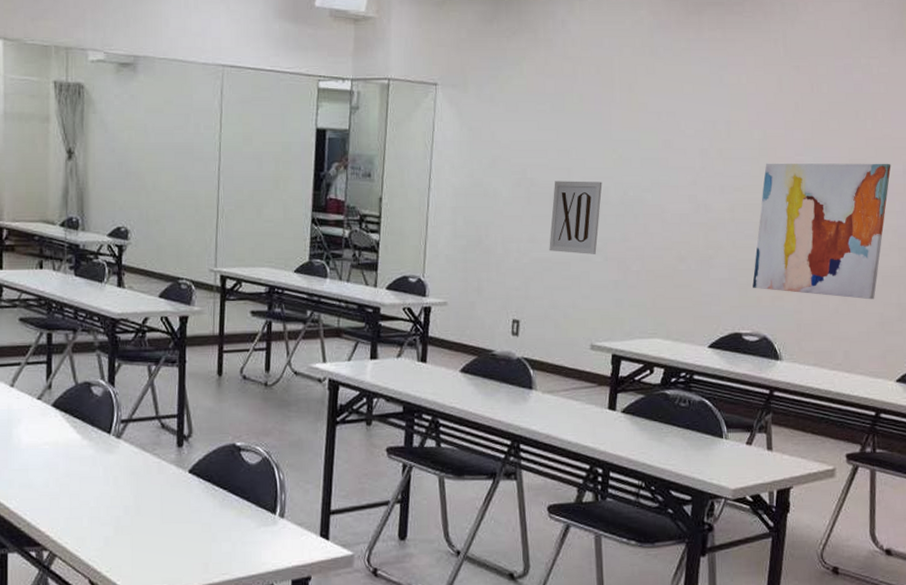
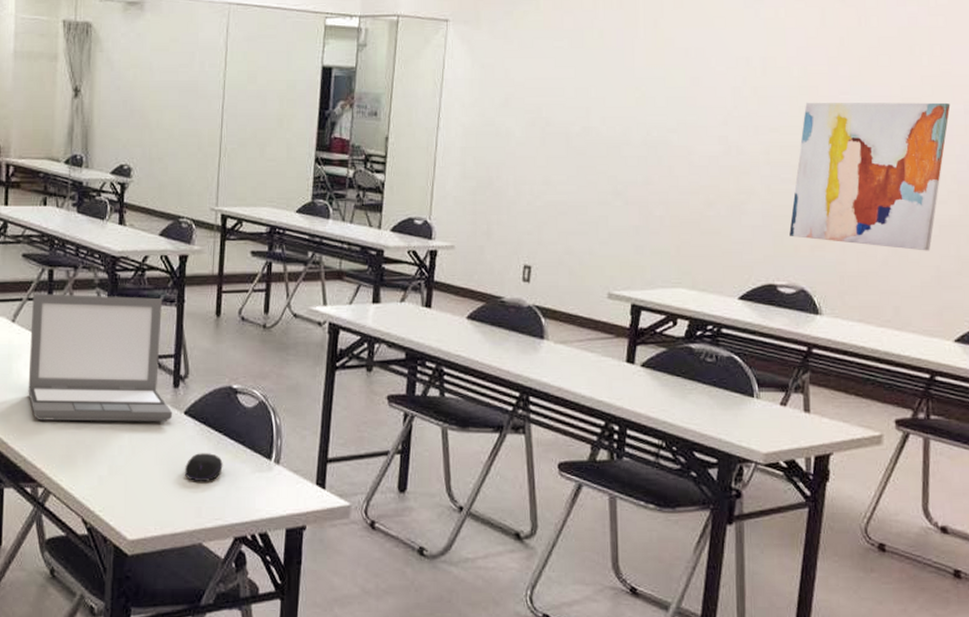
laptop: none [29,357,178,484] -> present [28,293,173,422]
computer mouse: none [191,510,229,539] -> present [185,453,223,482]
wall art: present [549,181,603,254] -> none [564,120,624,198]

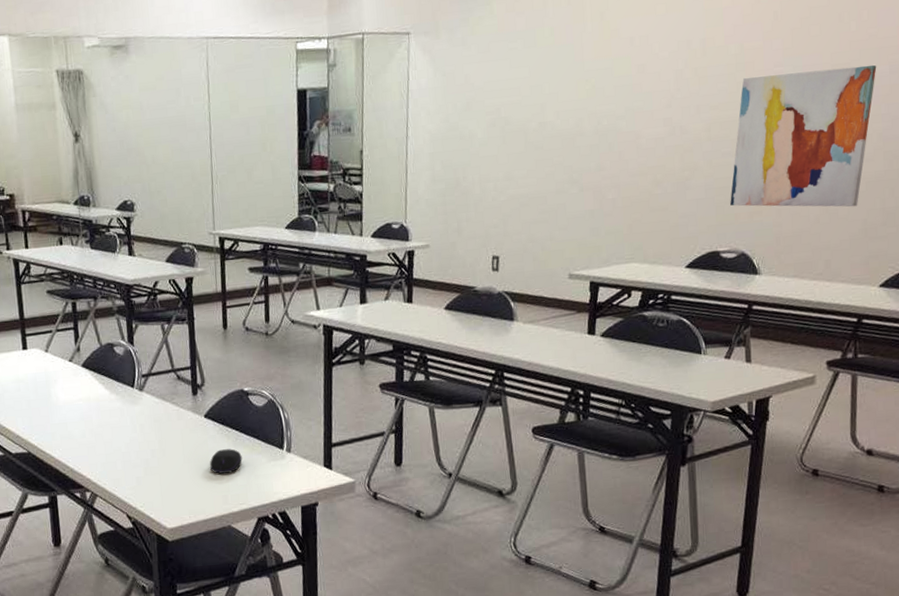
laptop: present [28,293,173,422] -> none [60,318,195,435]

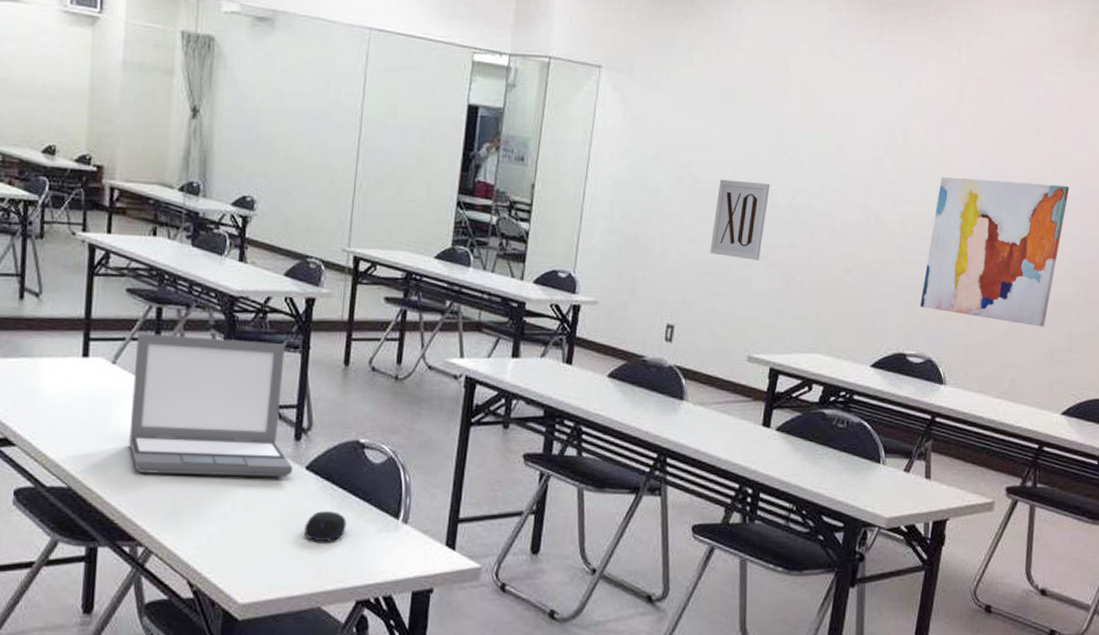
laptop: none [60,318,195,435] -> present [129,333,293,478]
wall art: none [525,113,576,187] -> present [710,179,770,260]

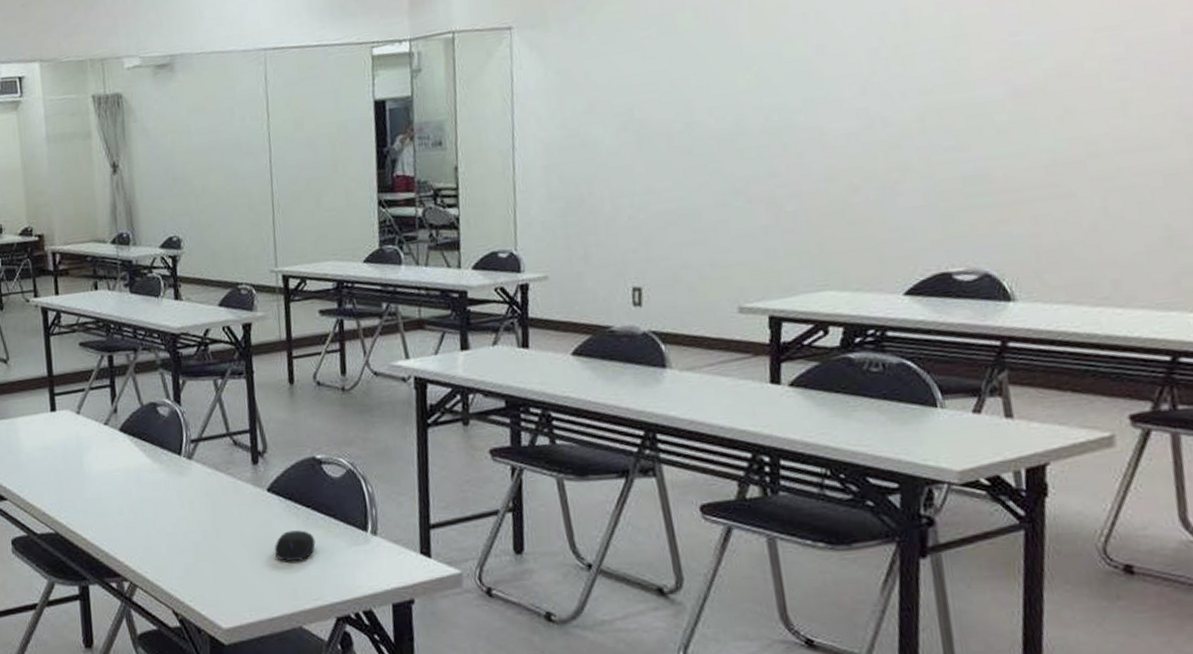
laptop: present [129,333,293,478] -> none [94,372,255,512]
wall art: present [710,179,770,260] -> none [670,109,736,202]
wall art: present [920,176,1070,327] -> none [960,25,1162,214]

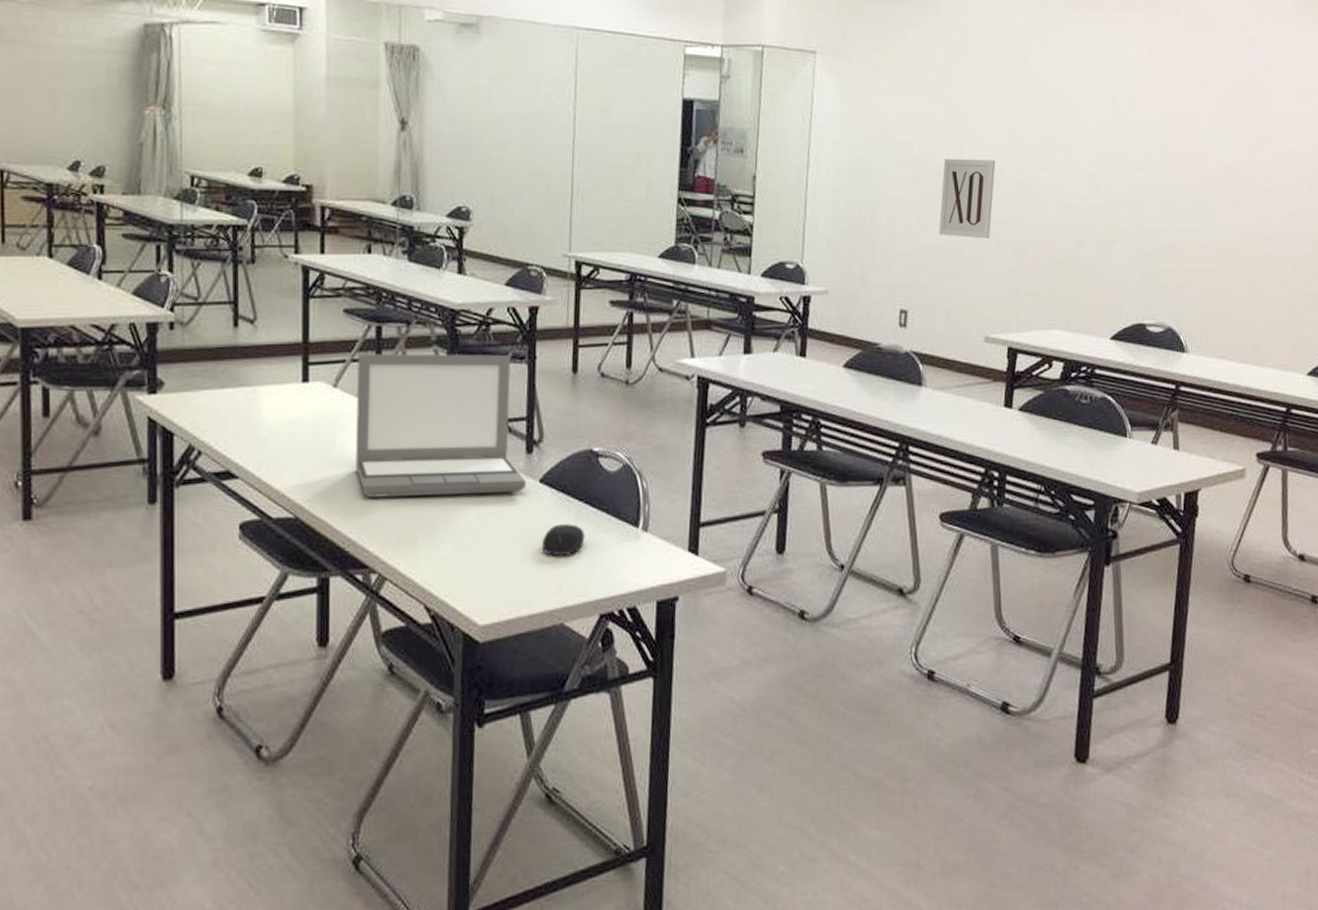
laptop: none [94,372,255,512] -> present [355,353,527,498]
wall art: none [670,109,736,202] -> present [939,159,996,239]

